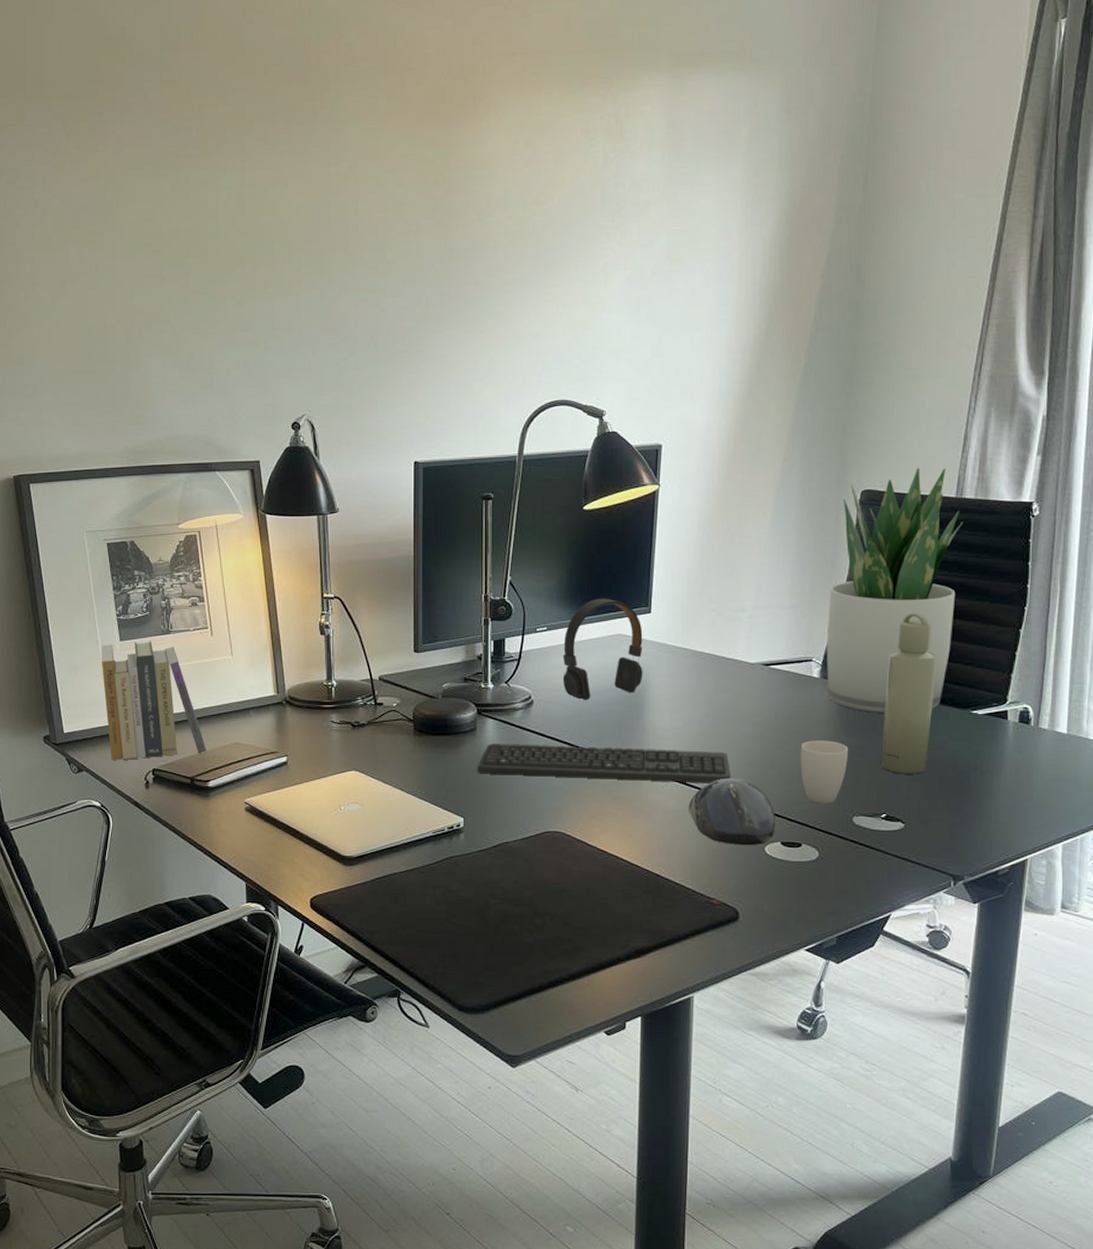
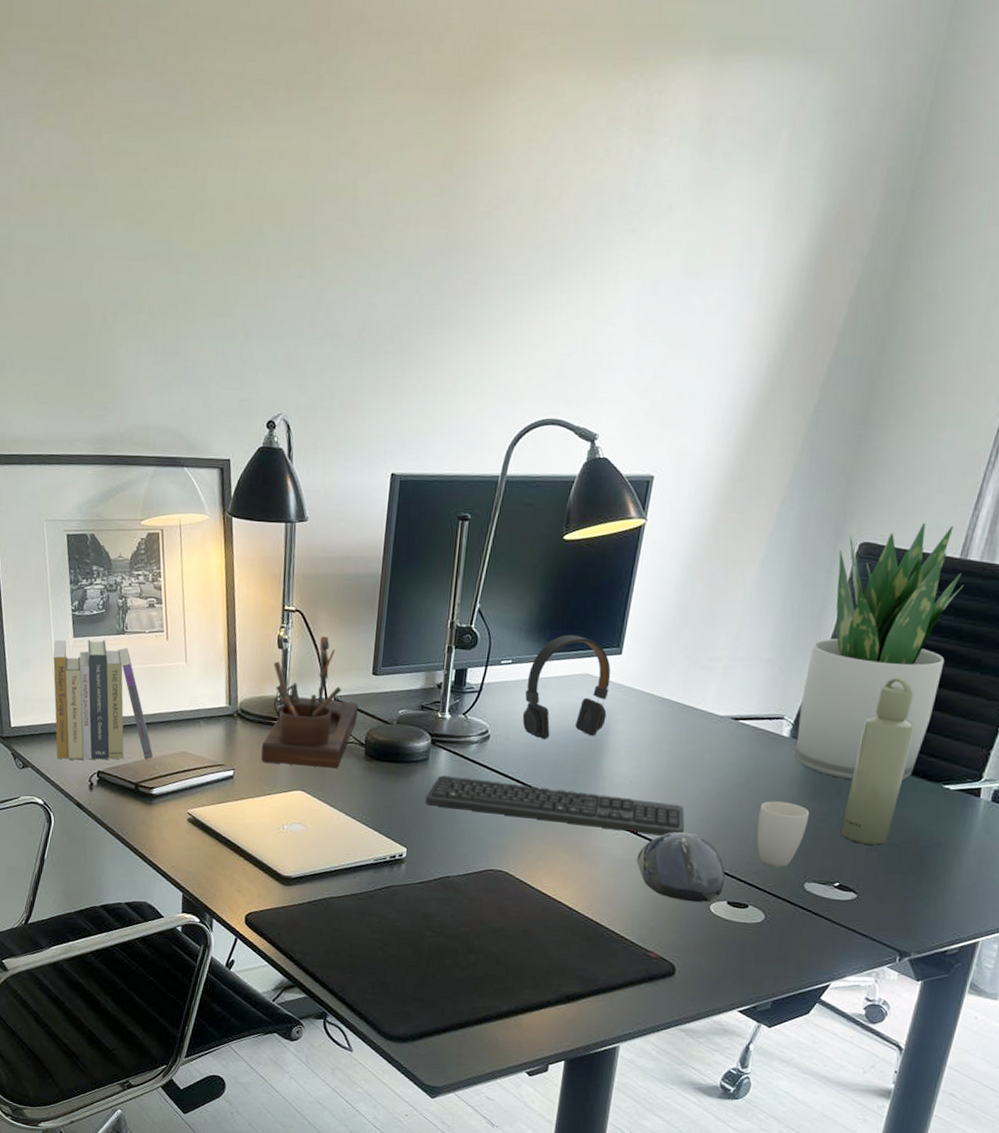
desk organizer: none [312,620,404,746] -> present [261,636,359,769]

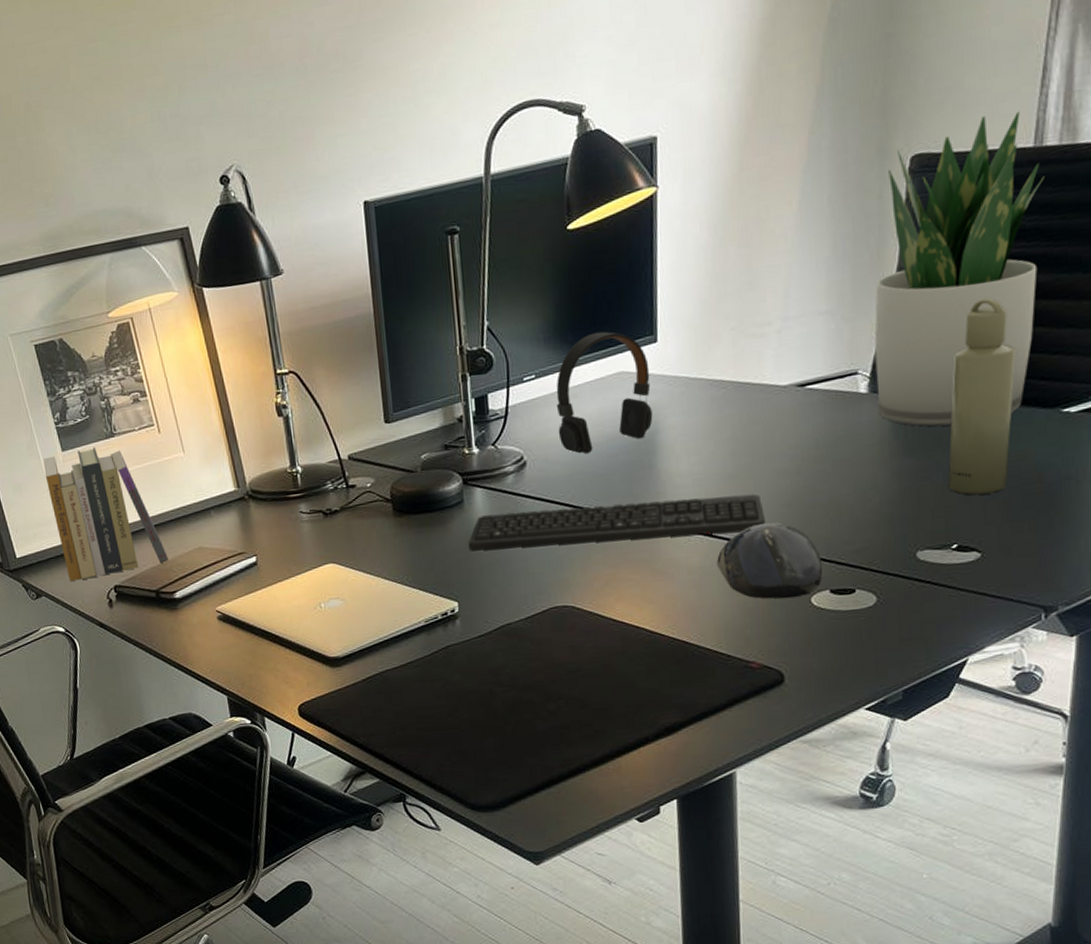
desk organizer: present [261,636,359,769] -> none [277,393,378,541]
mug: present [756,801,810,868] -> none [848,465,908,541]

